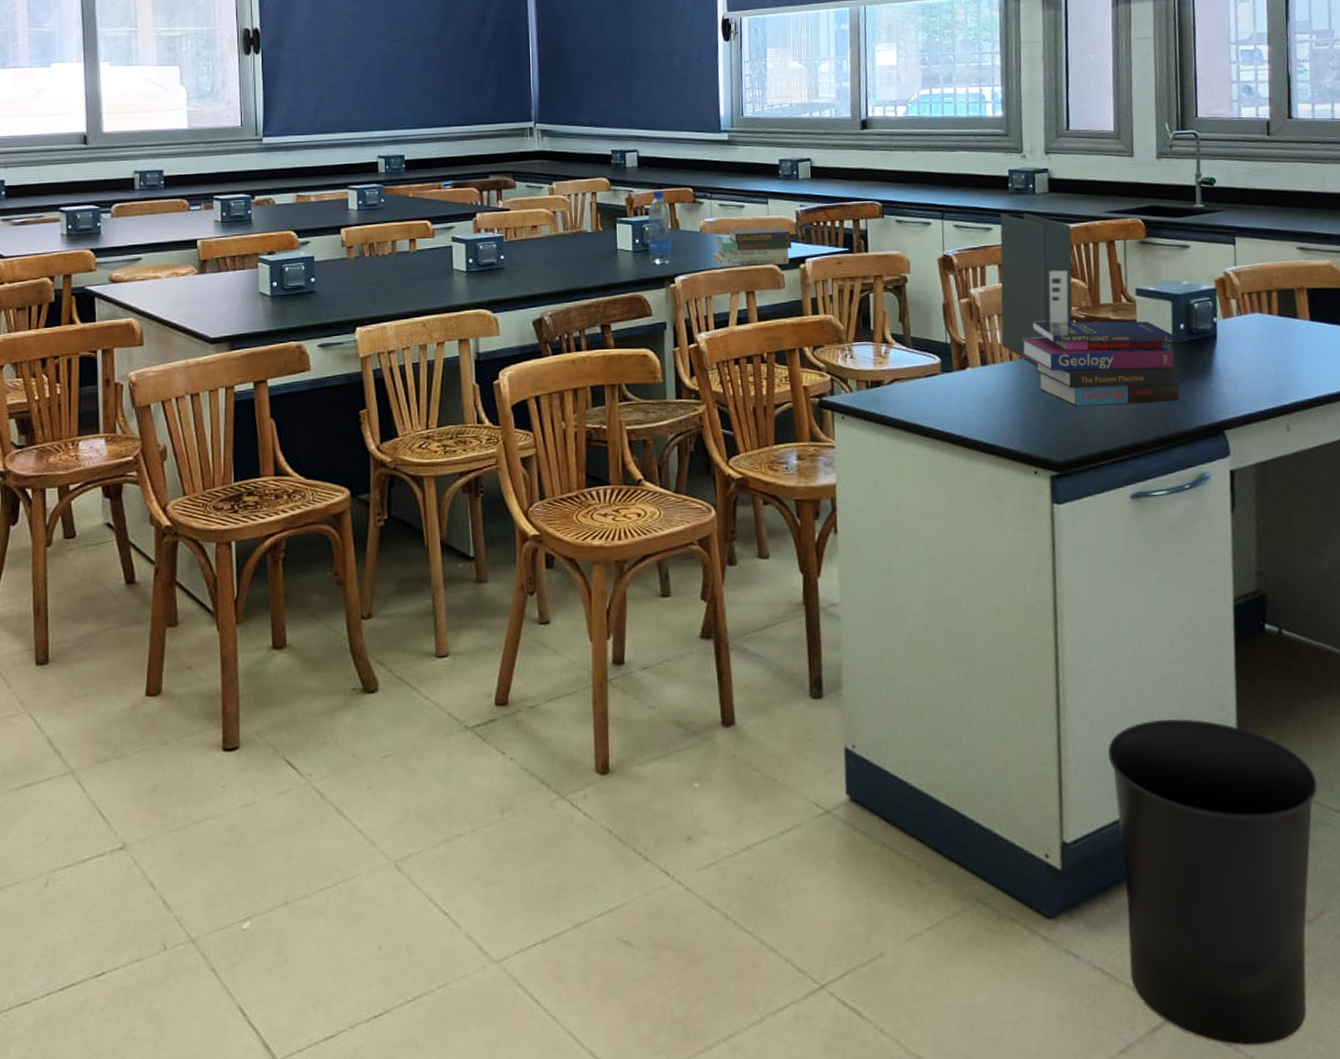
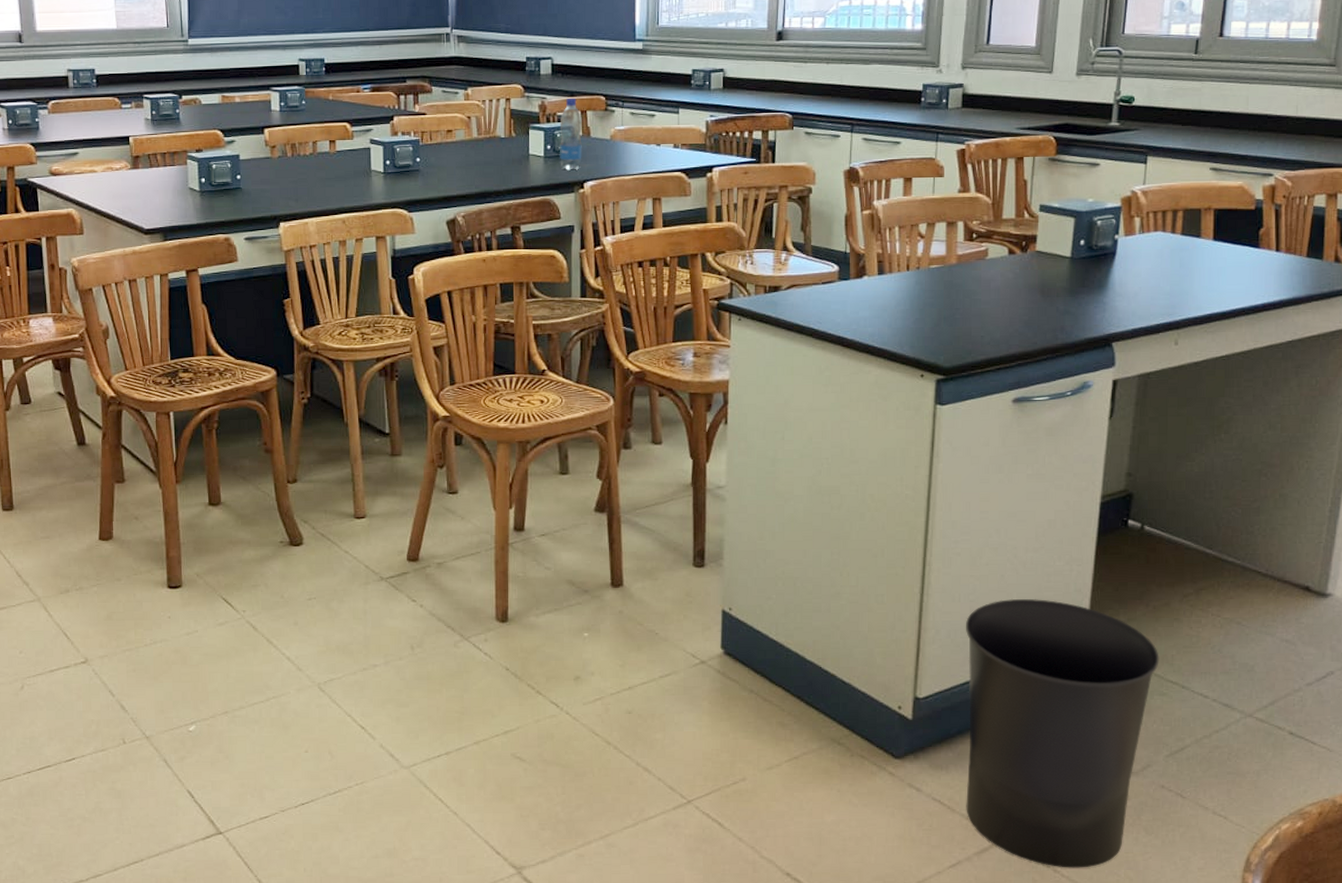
books: present [712,227,792,268] -> none [621,137,701,175]
binder: present [1000,213,1073,366] -> none [900,127,981,277]
books: present [1023,321,1180,407] -> none [920,234,1073,316]

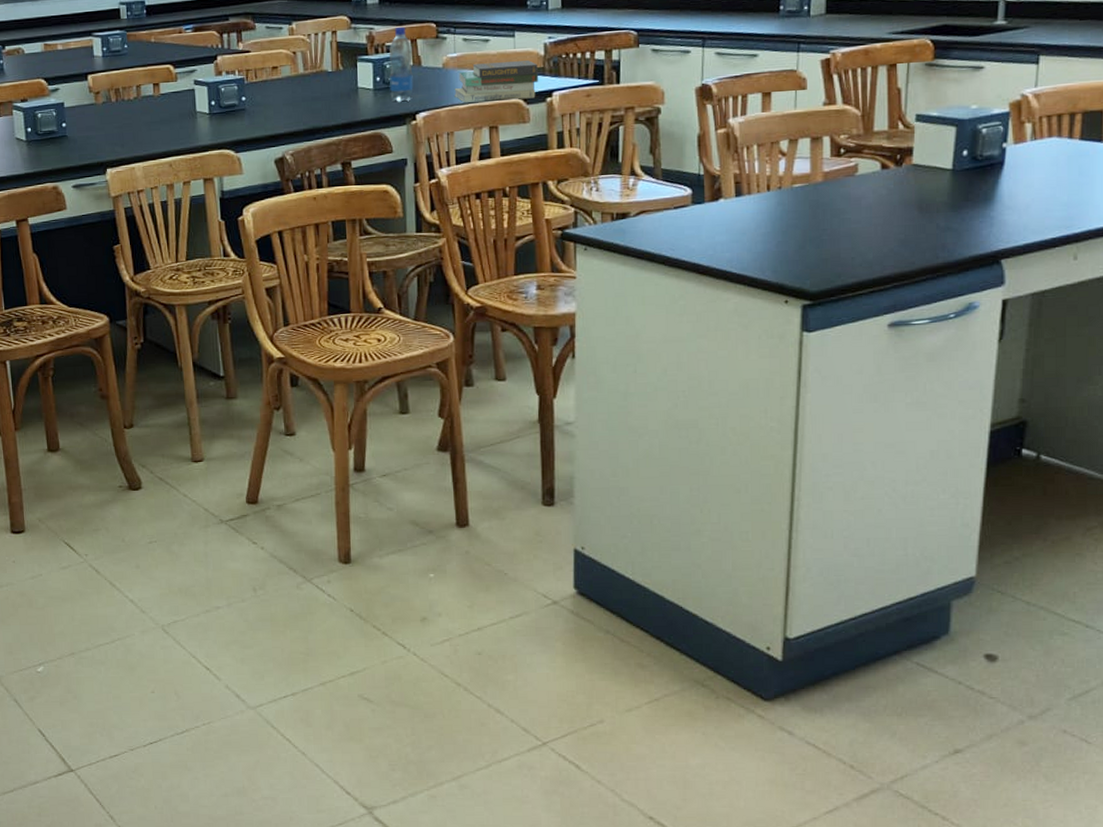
books: none [621,137,701,175] -> present [454,60,539,104]
waste bin: present [966,599,1159,868] -> none [840,534,1059,816]

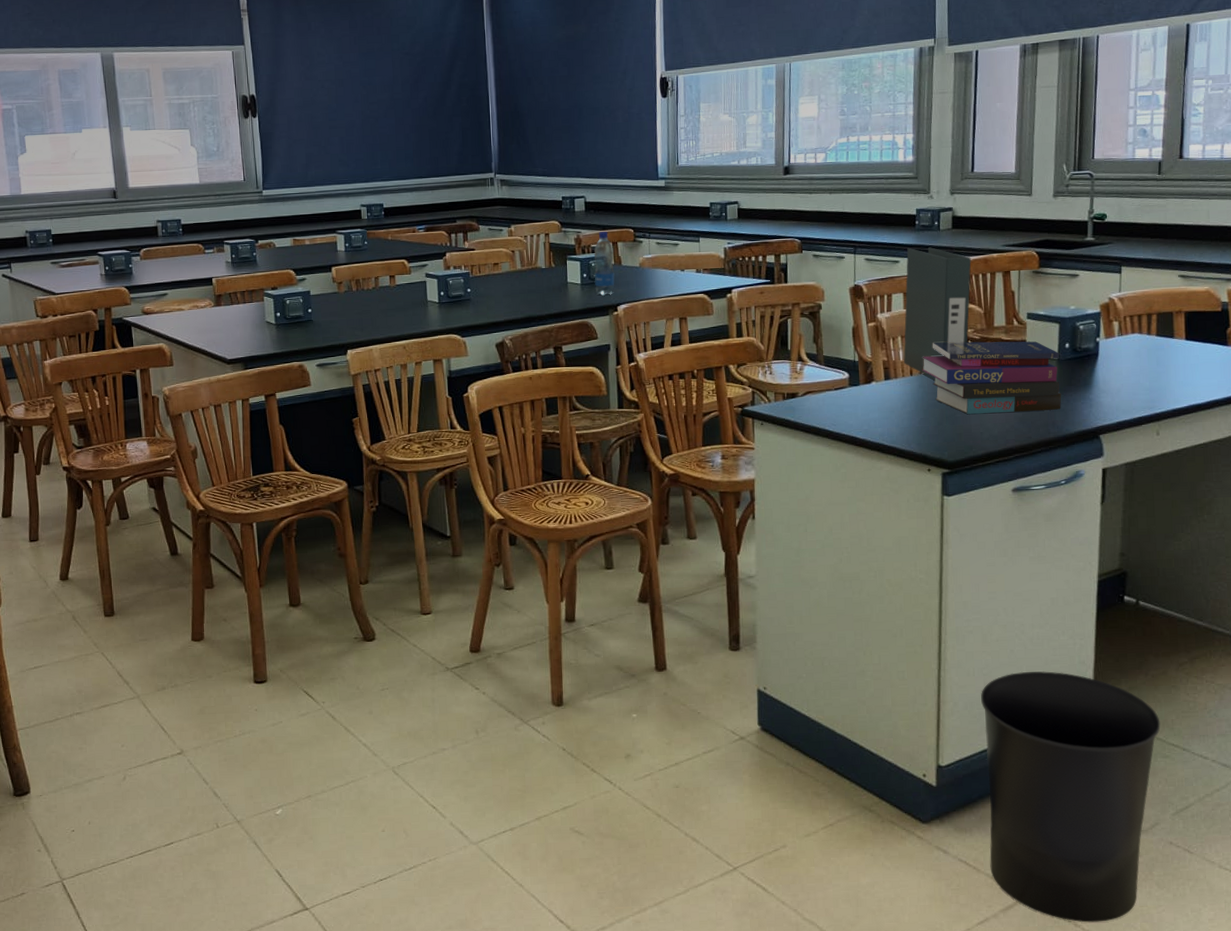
books: present [454,60,539,104] -> none [649,262,721,298]
binder: none [760,37,848,197] -> present [903,247,971,381]
books: none [782,148,955,237] -> present [922,341,1062,415]
waste bin: none [840,534,1059,816] -> present [981,671,1161,922]

